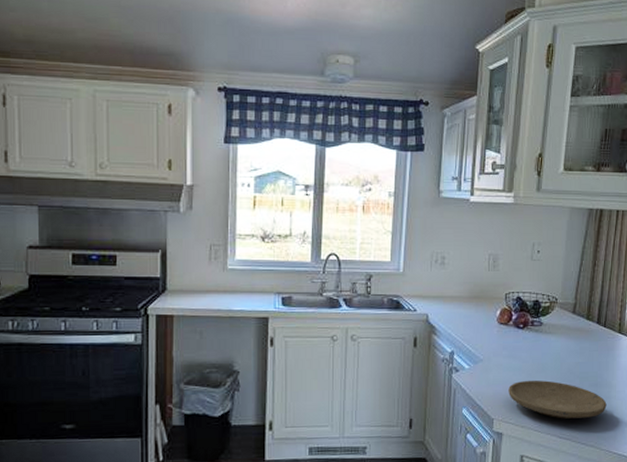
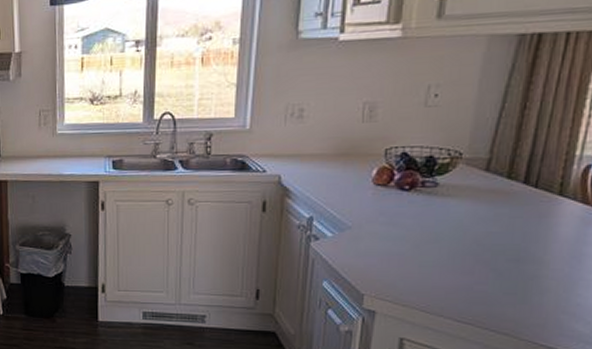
plate: present [508,380,607,419] -> none [385,251,533,300]

